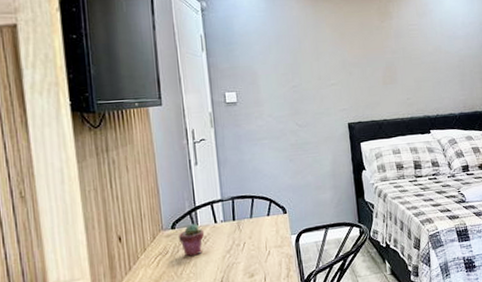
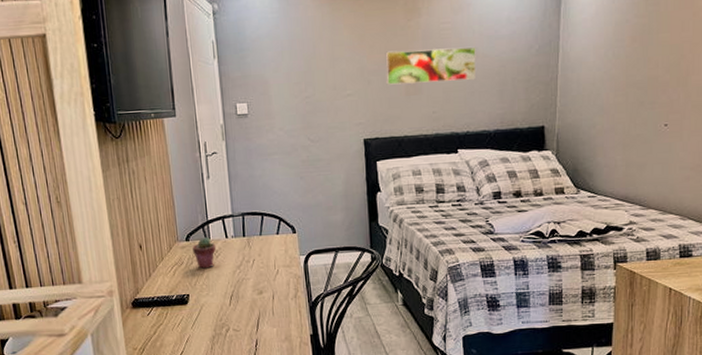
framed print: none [363,44,441,76] -> present [385,46,477,85]

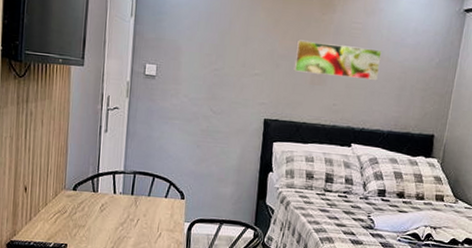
potted succulent: present [192,236,217,269] -> none [78,188,103,221]

